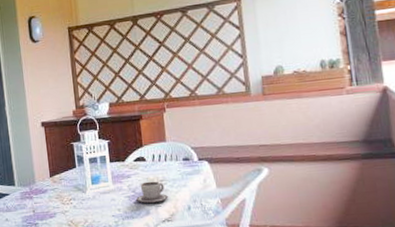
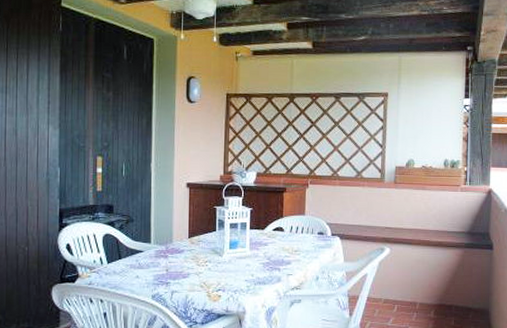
cup: present [135,181,169,204] -> none [269,251,301,272]

